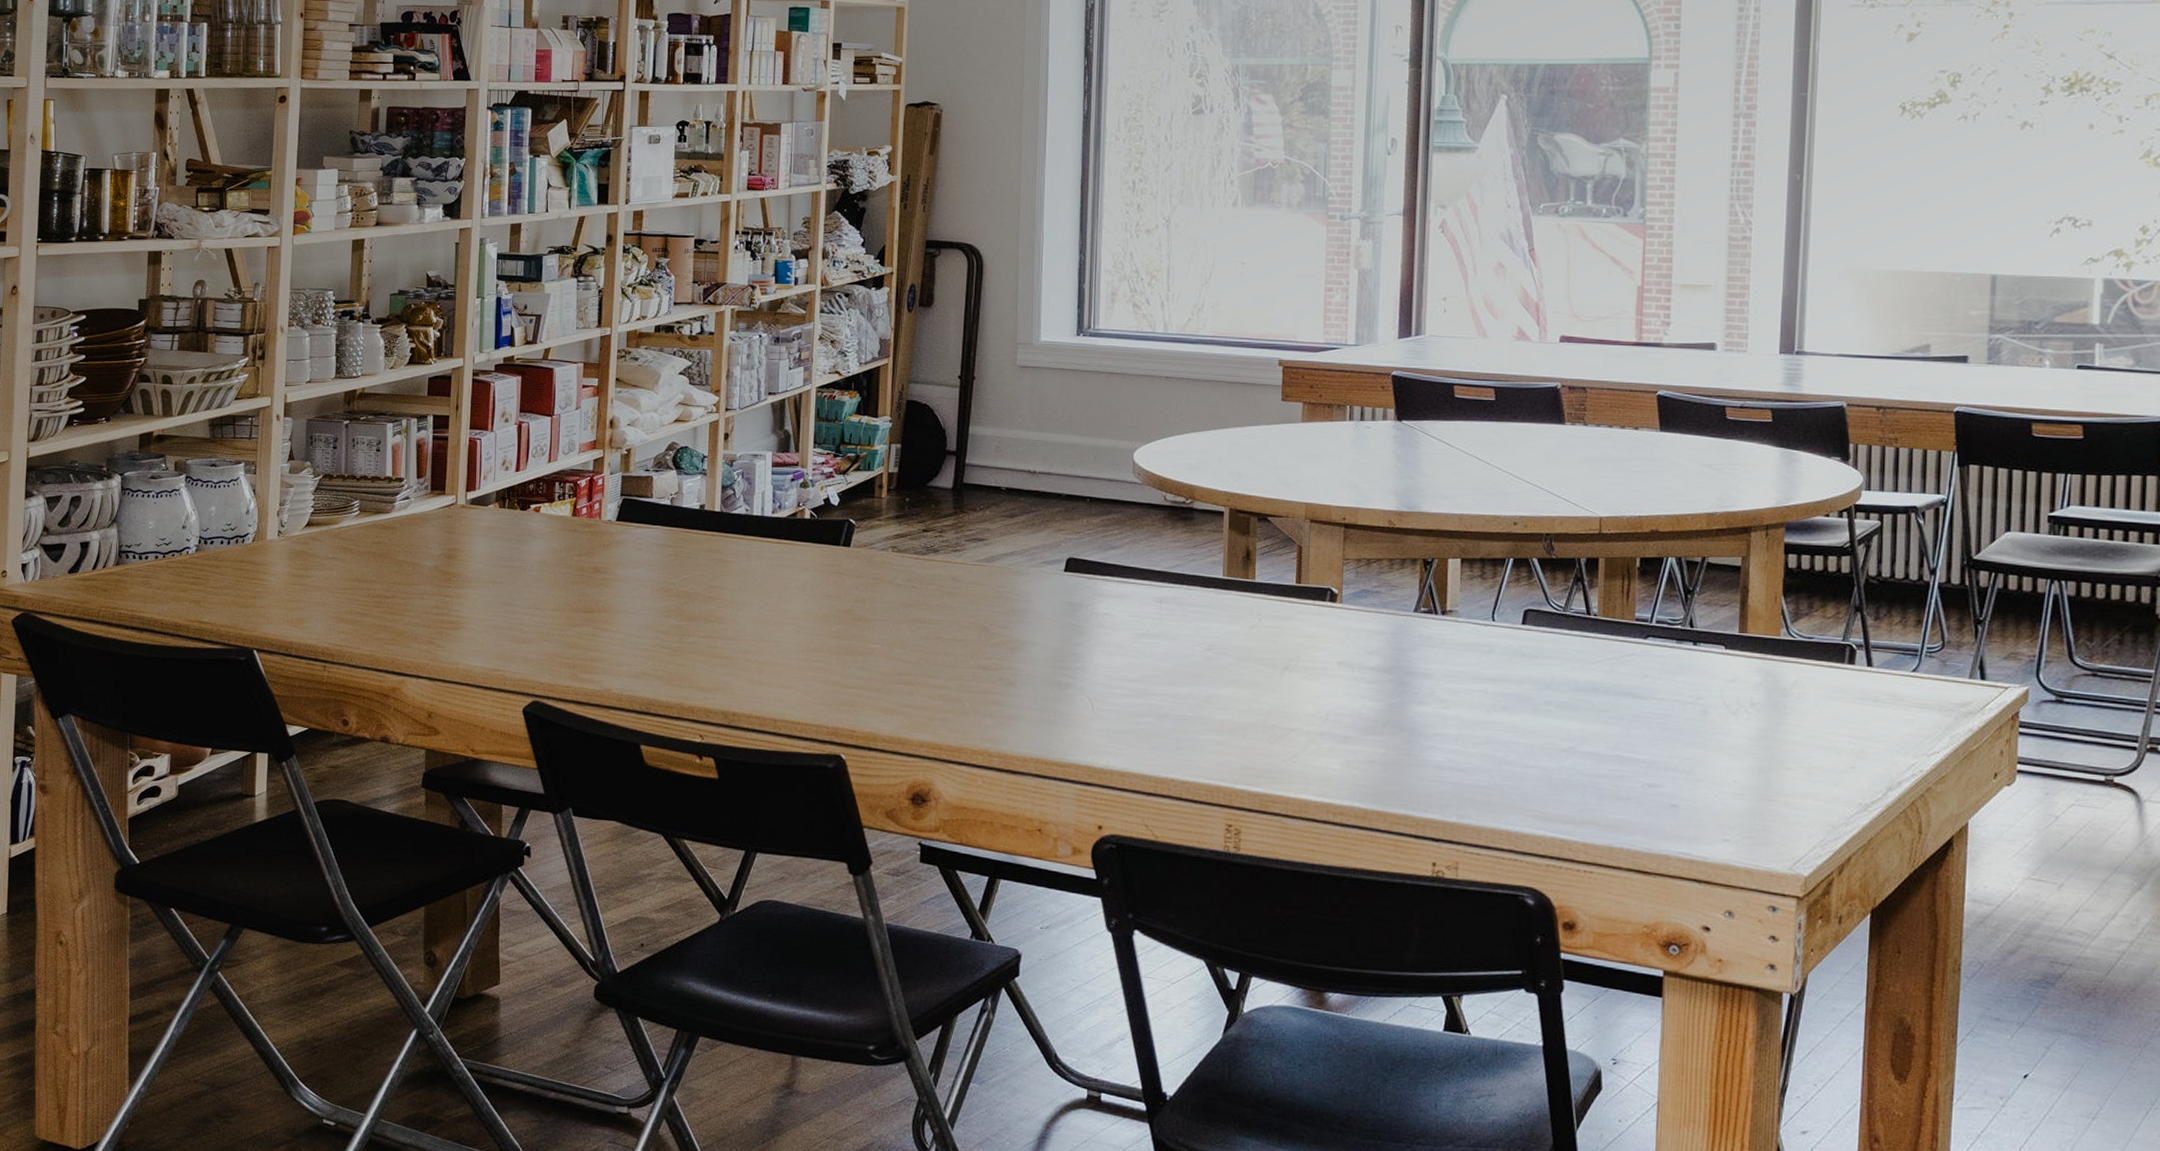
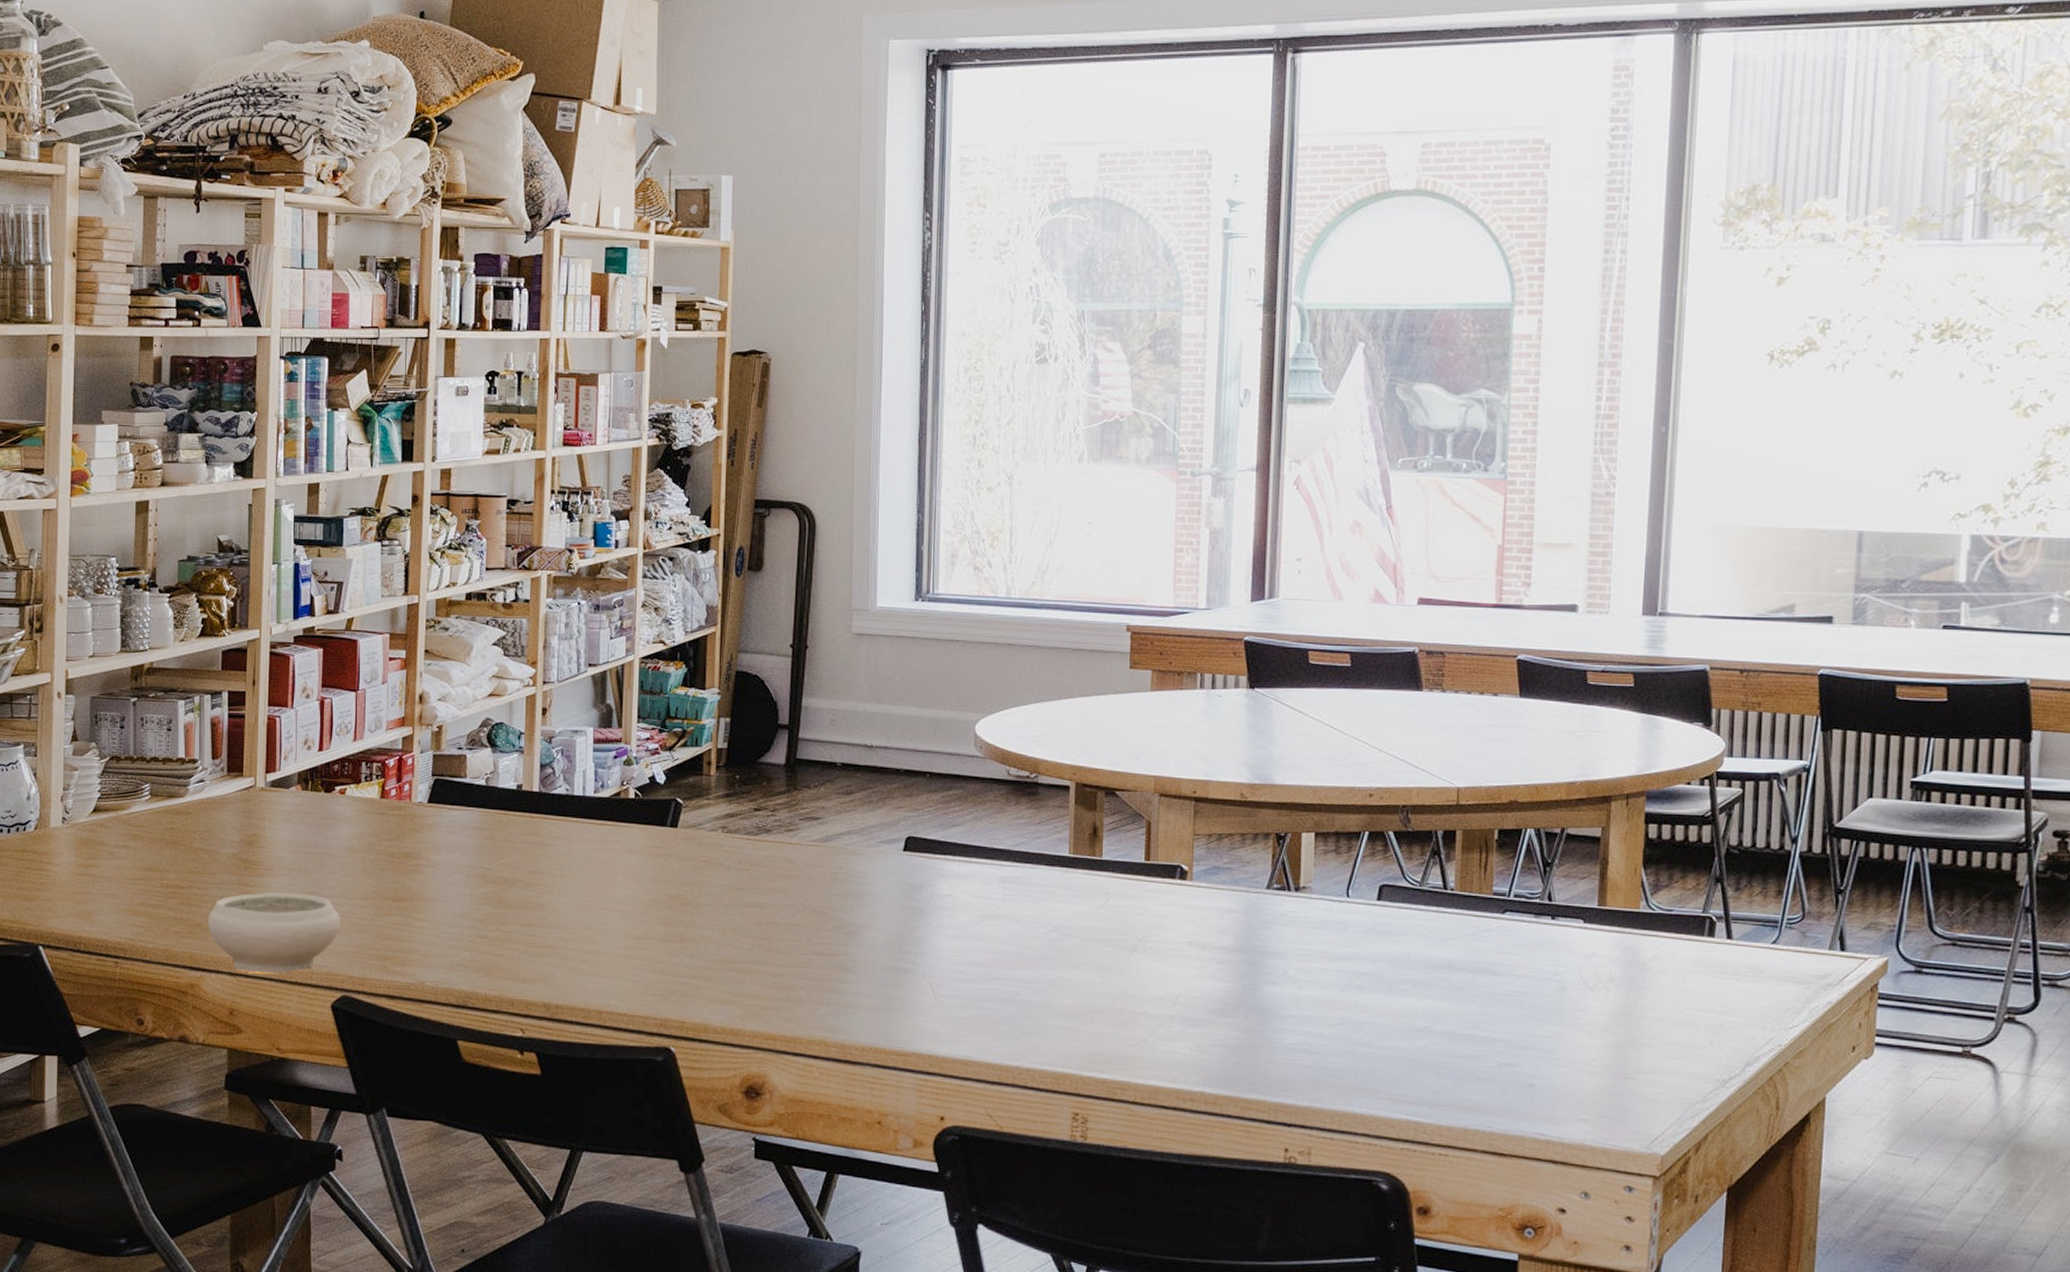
ceramic bowl: none [409,603,533,679] -> present [207,892,340,974]

